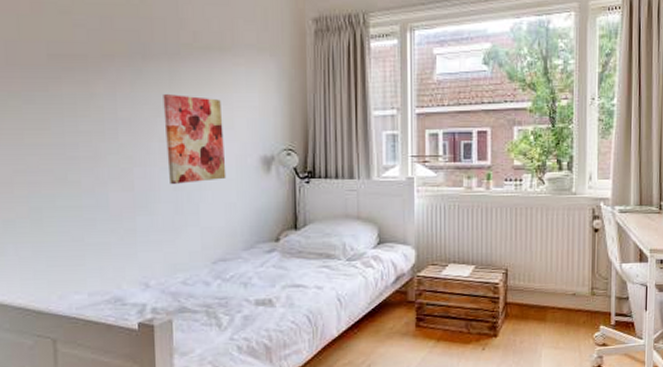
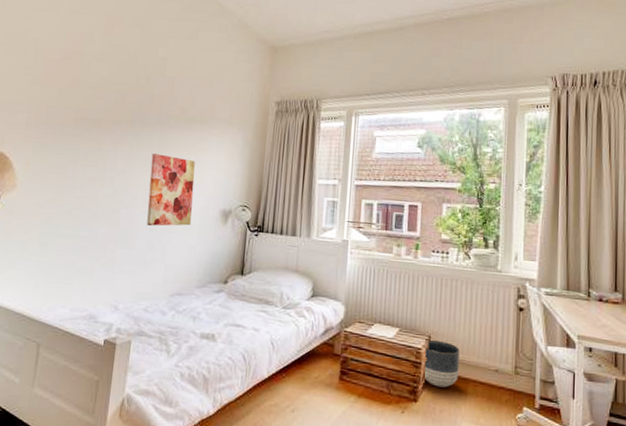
planter: none [501,272,538,319] -> present [422,339,461,388]

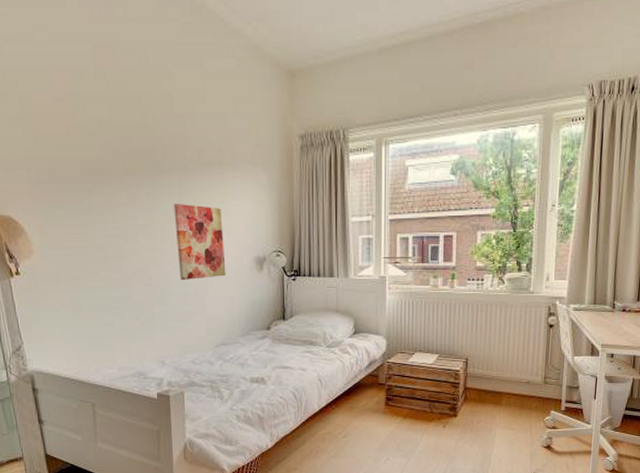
planter: present [422,339,461,388] -> none [461,361,495,402]

